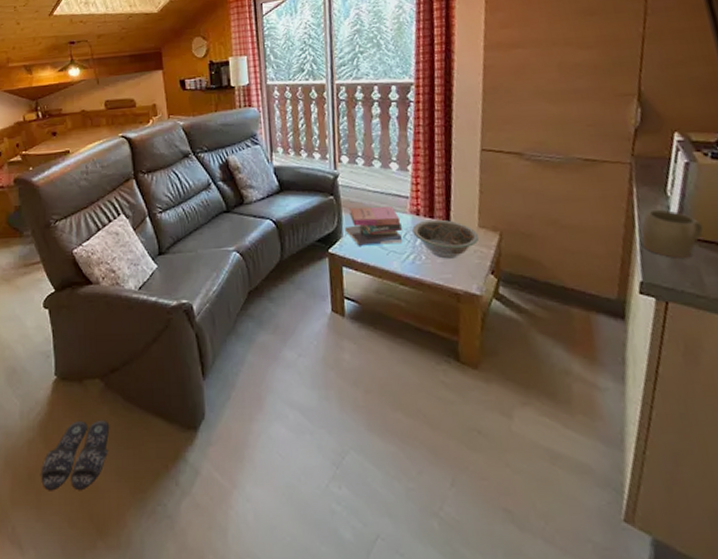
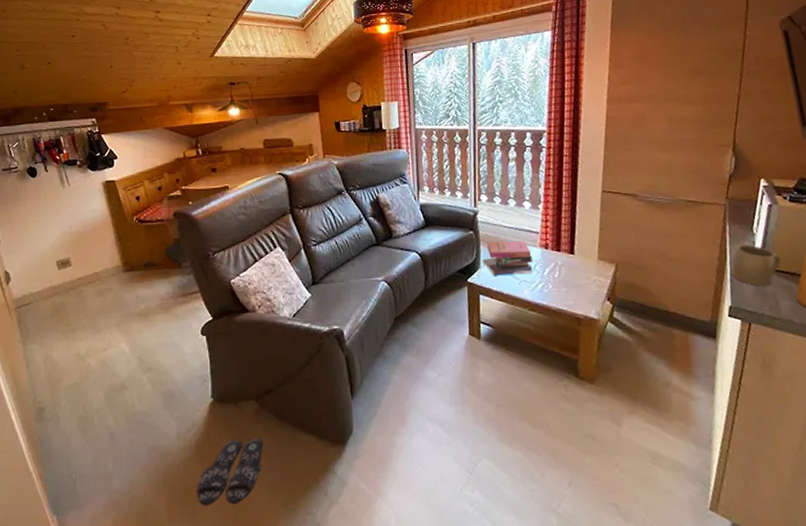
decorative bowl: present [412,219,480,259] -> none [541,252,599,287]

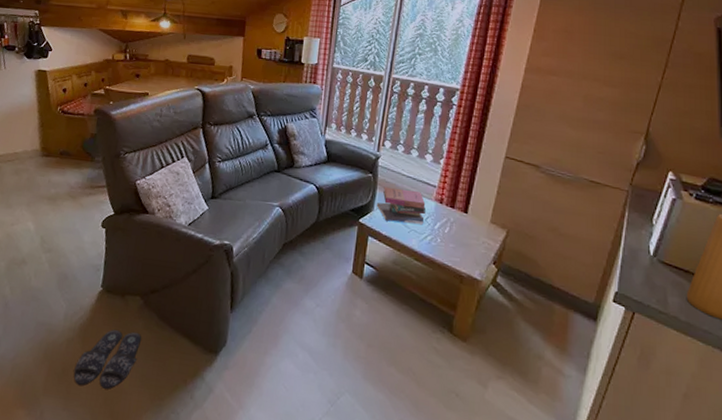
mug: present [732,244,781,286] -> none [625,233,677,279]

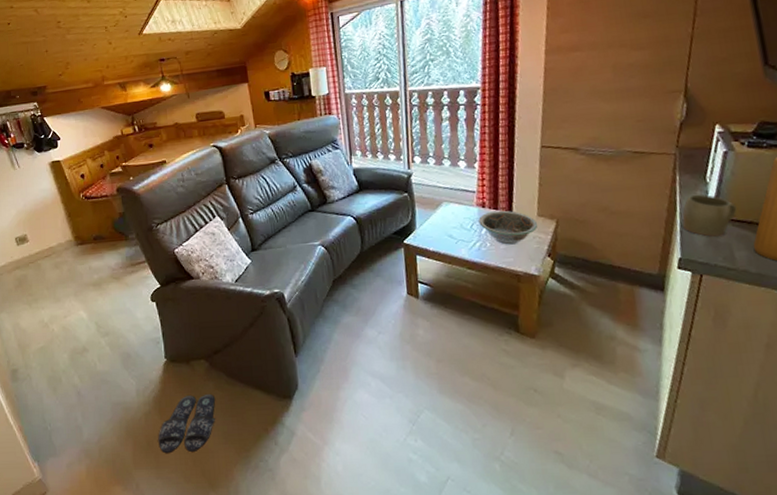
books: present [376,186,426,225] -> none [418,201,470,237]
decorative bowl: none [434,208,489,246] -> present [479,210,538,245]
mug: none [625,233,677,279] -> present [682,194,737,237]

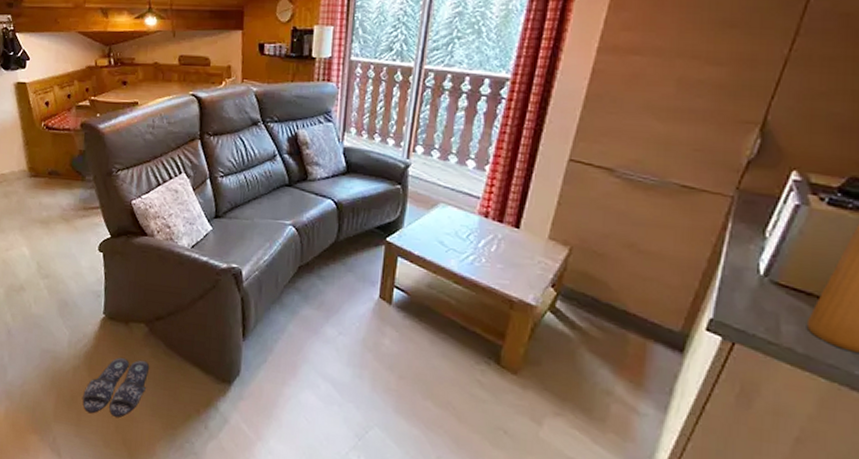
decorative bowl: present [479,210,538,245] -> none [477,223,547,266]
mug: present [682,194,737,237] -> none [724,248,797,303]

